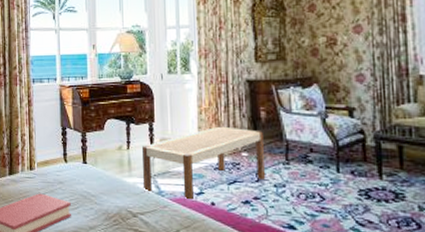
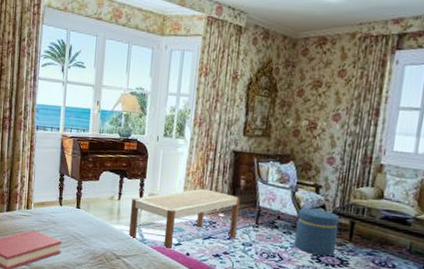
ottoman: none [333,135,386,190] -> present [294,207,339,256]

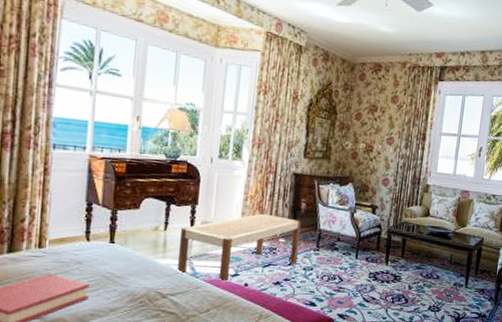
ottoman: present [294,207,339,256] -> none [353,228,393,274]

